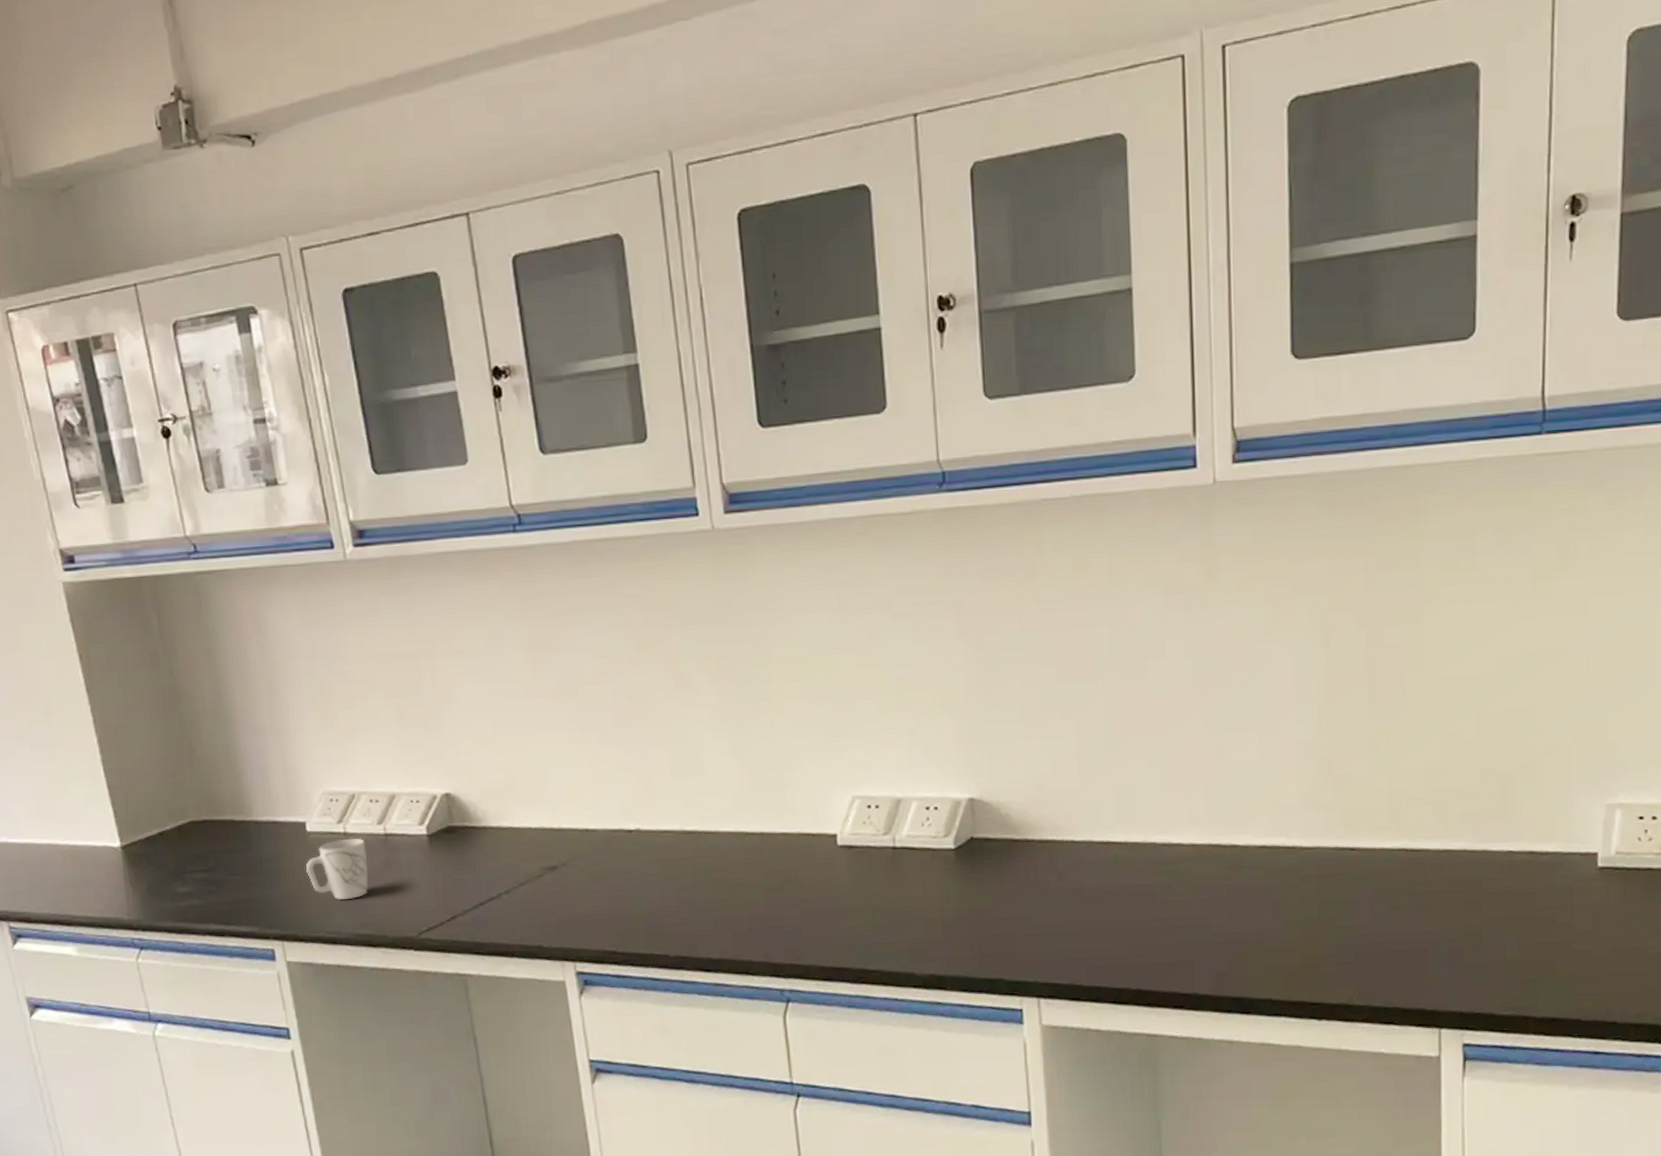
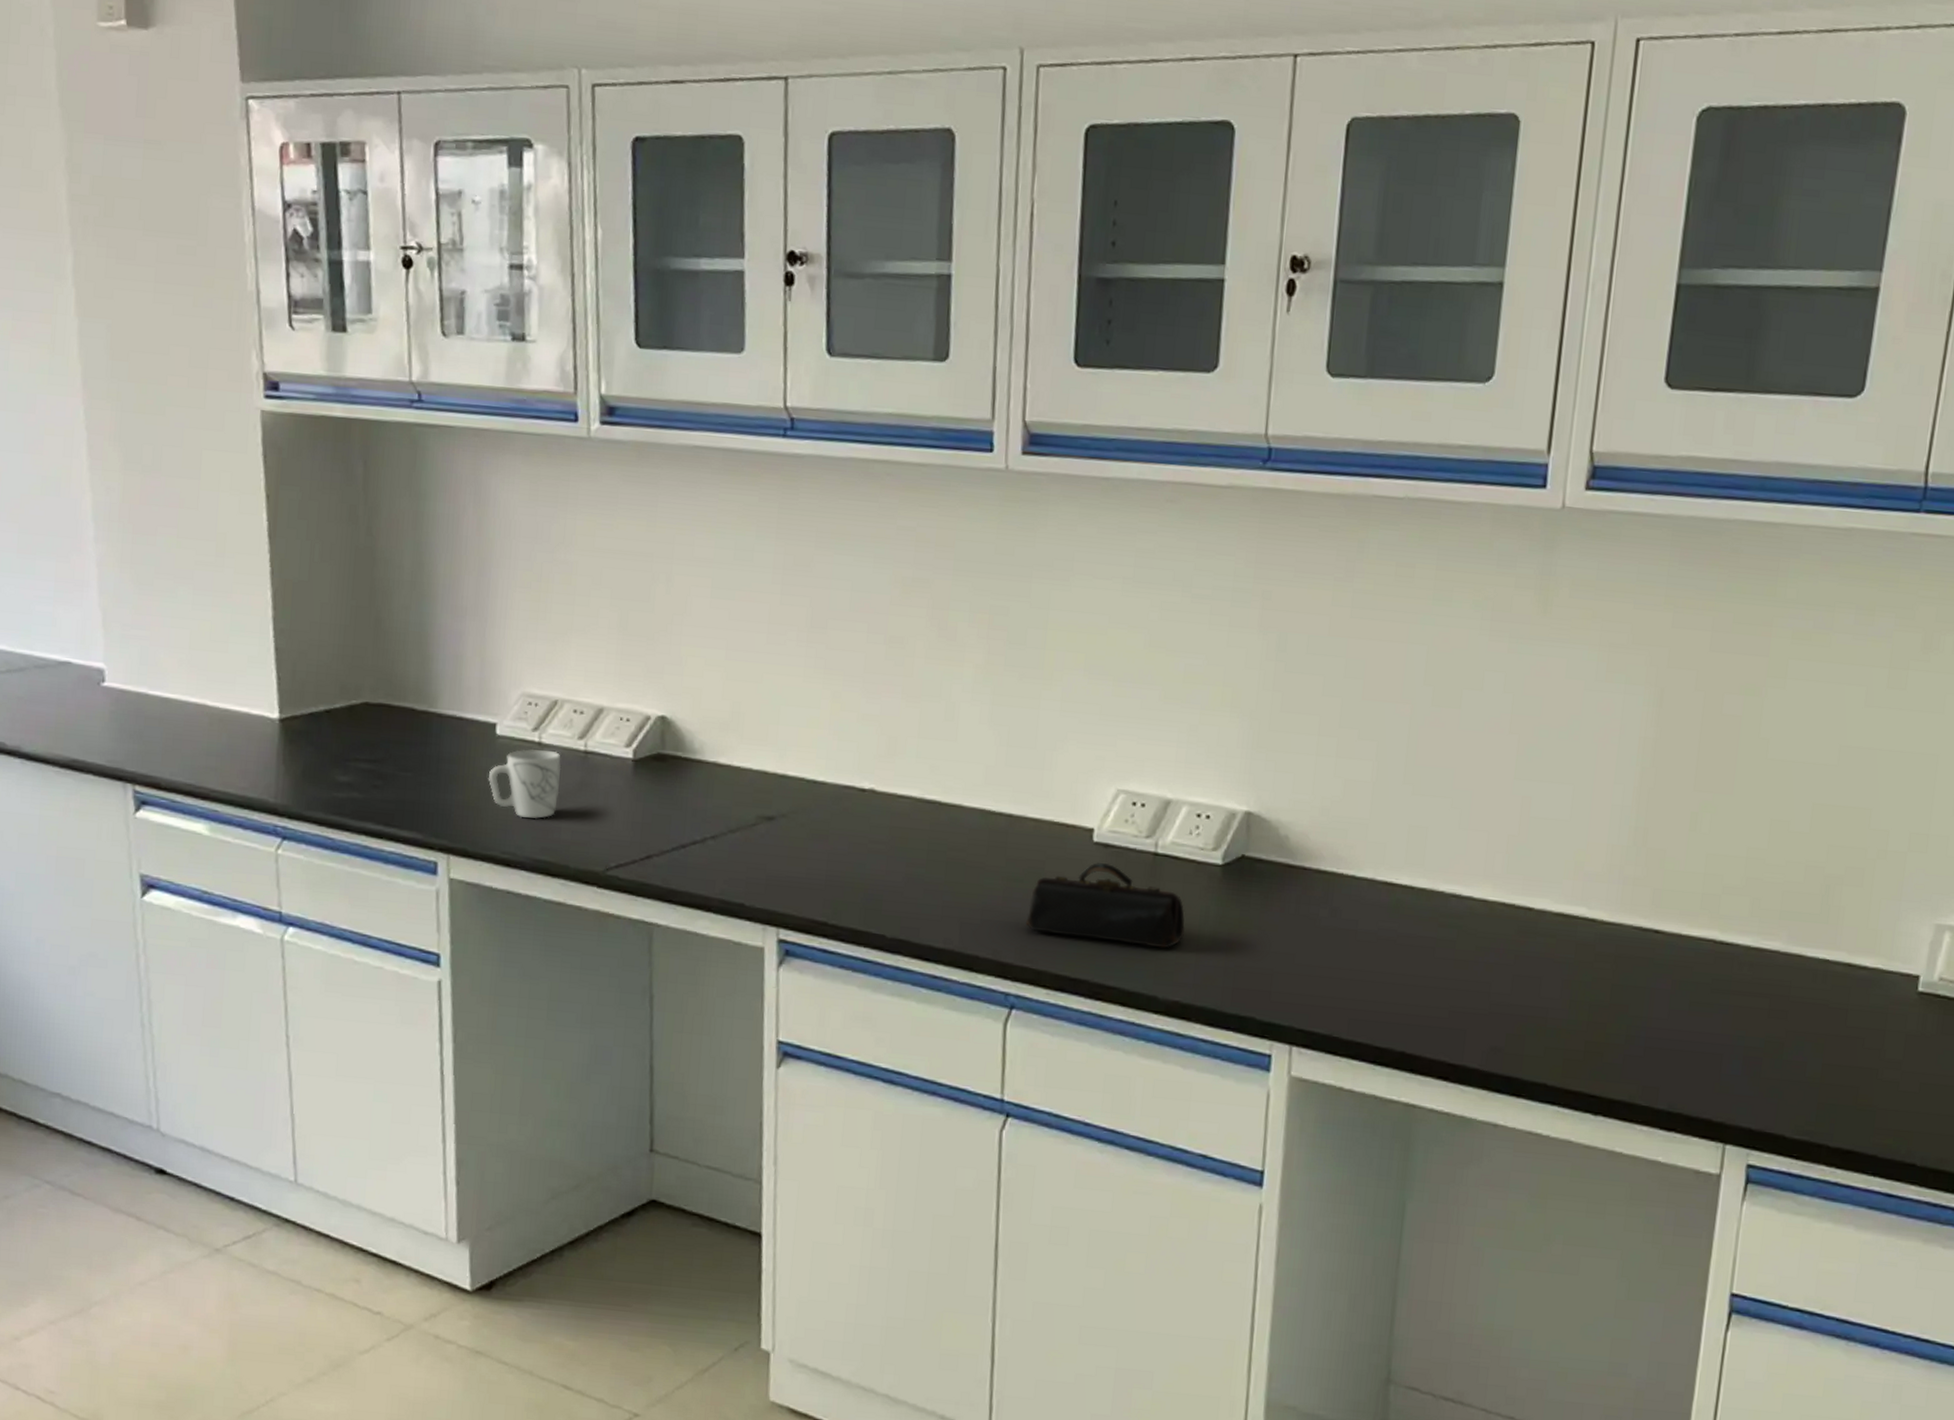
pencil case: none [789,863,930,932] -> present [1026,863,1185,949]

